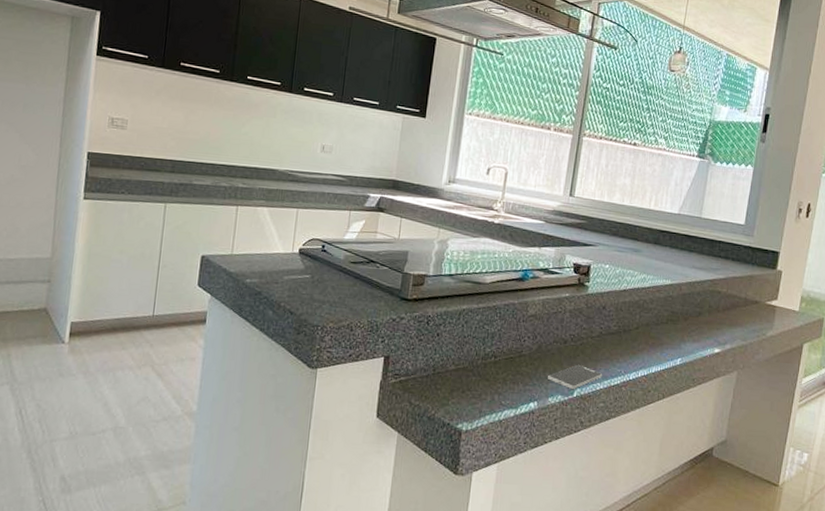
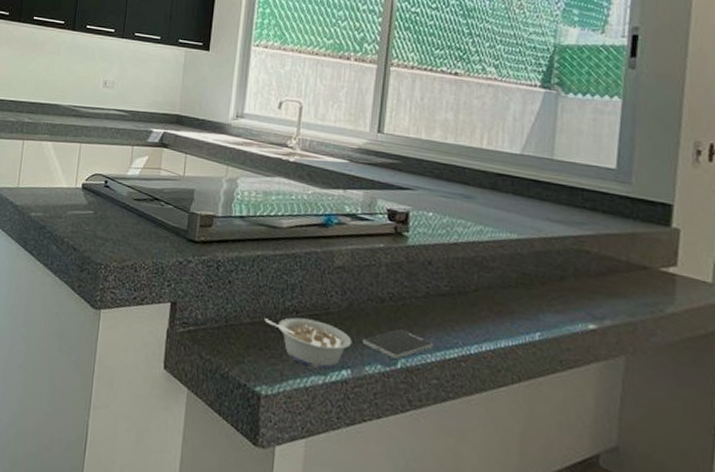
legume: none [467,361,539,404] -> present [264,317,352,370]

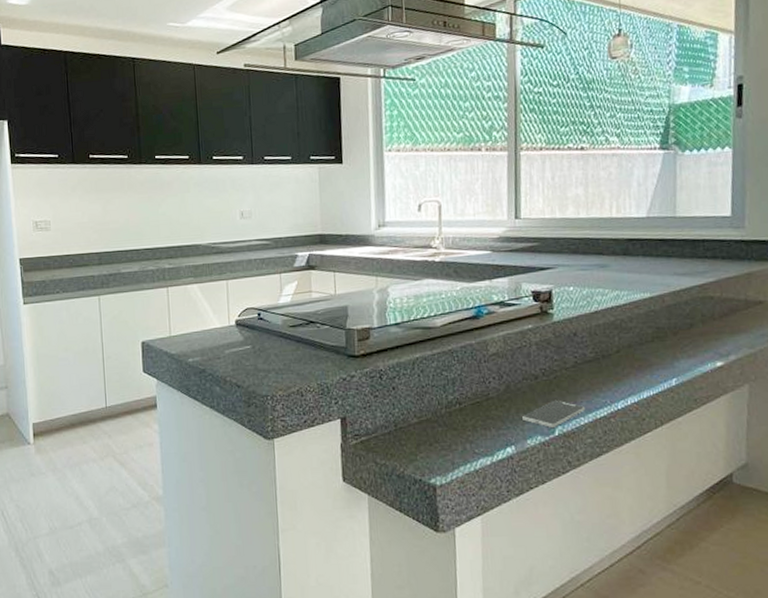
legume: present [264,317,352,370] -> none [431,407,513,451]

